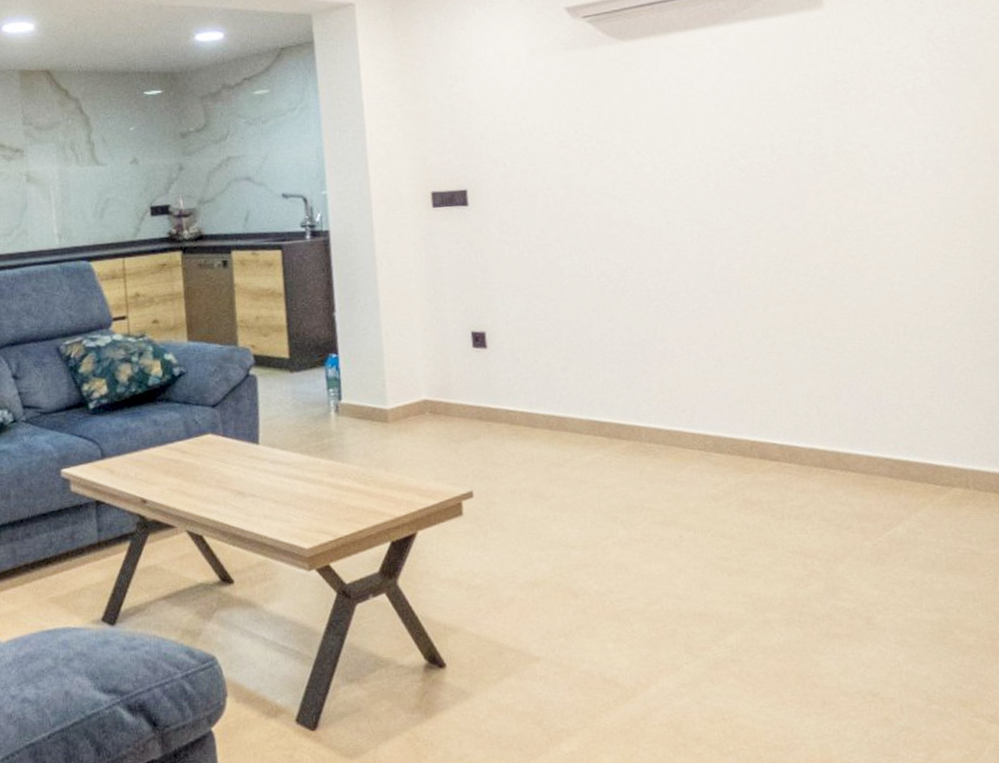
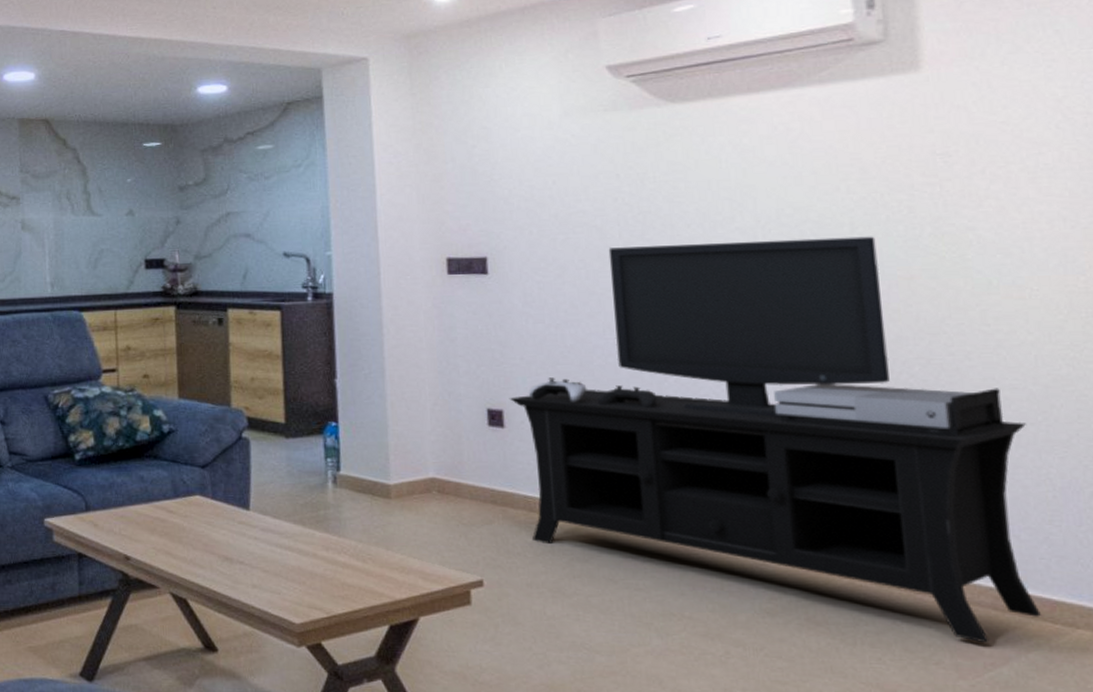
media console: none [490,156,925,507] -> present [509,236,1041,644]

